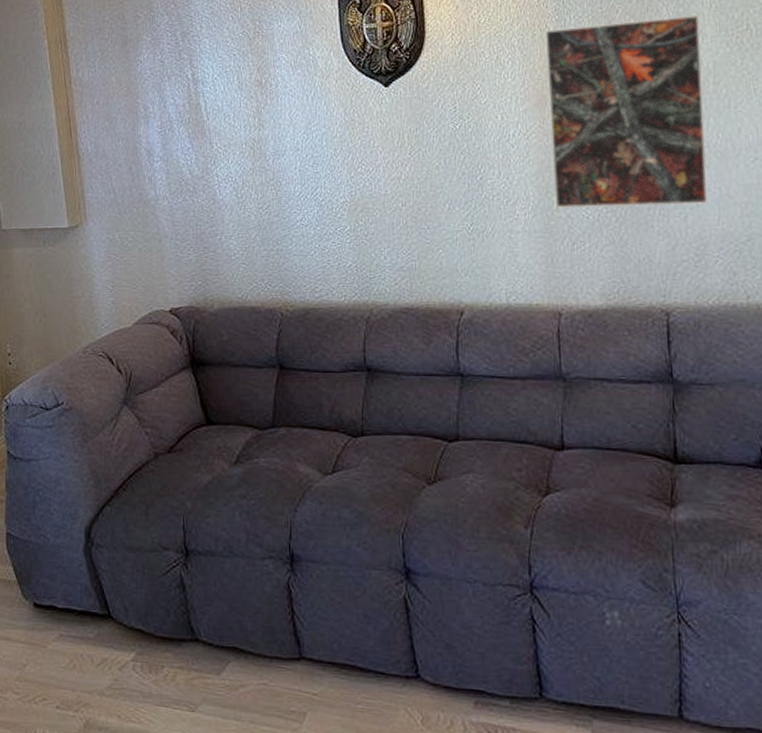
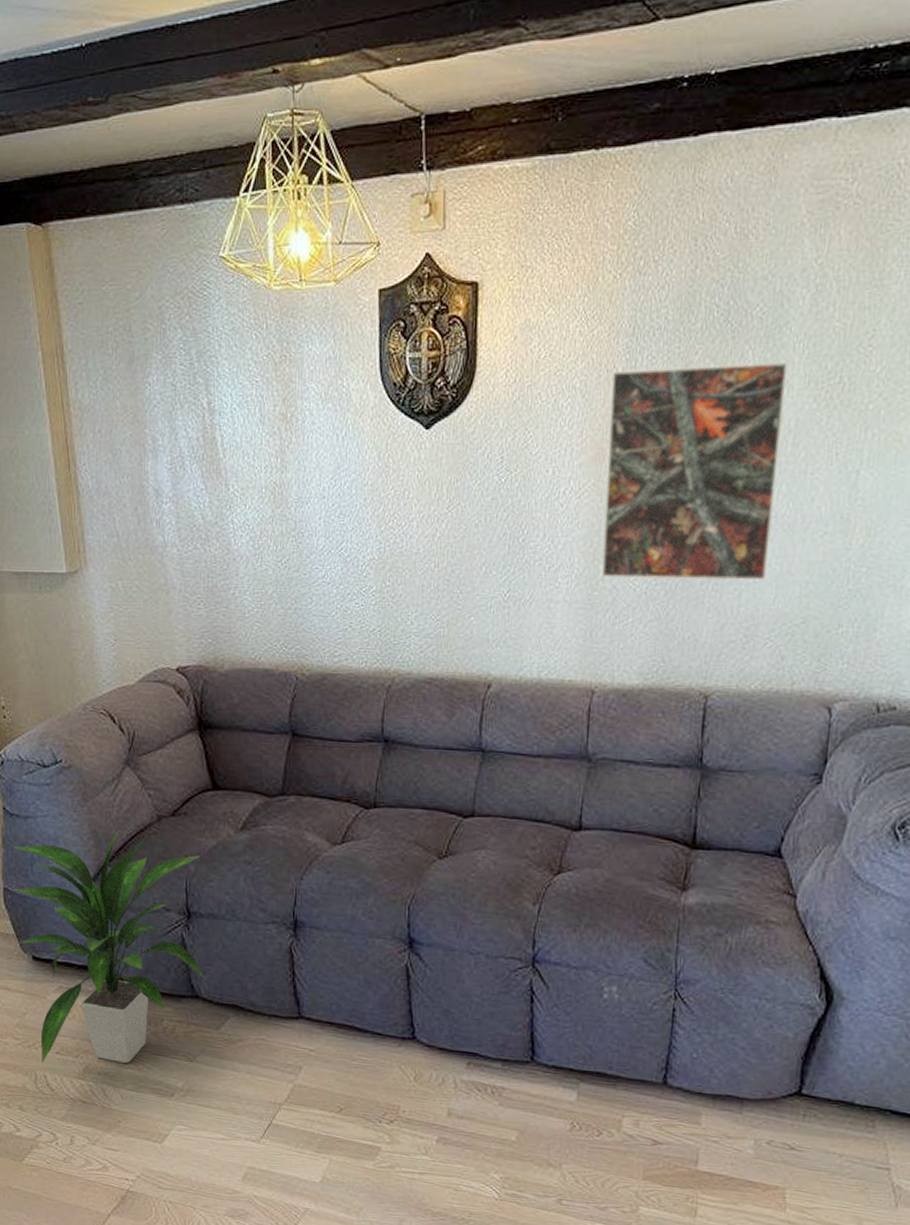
indoor plant: none [15,468,205,720] -> present [12,829,205,1063]

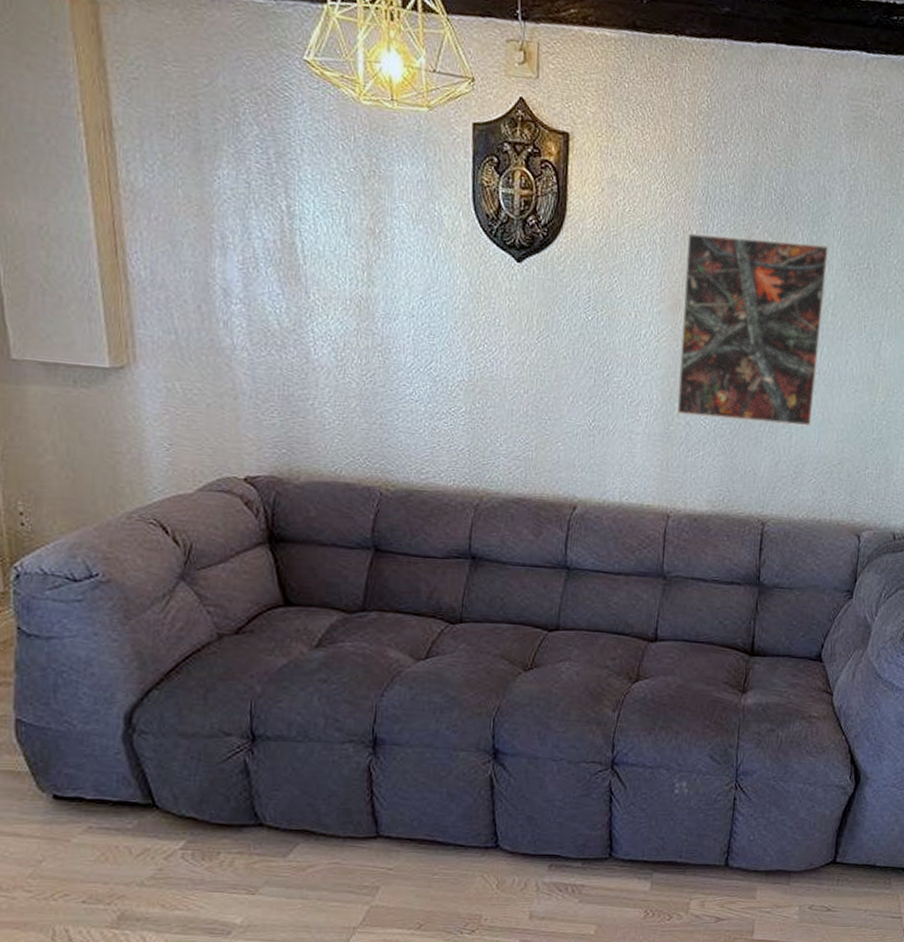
indoor plant: present [12,829,205,1063] -> none [28,649,272,916]

